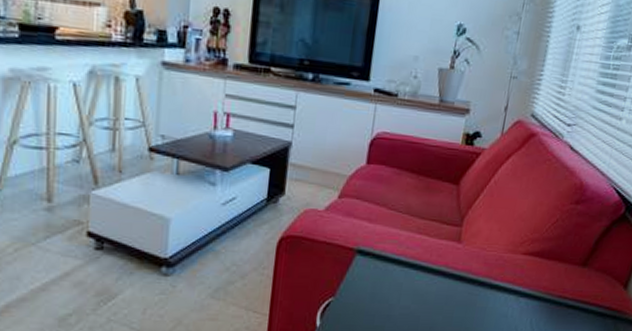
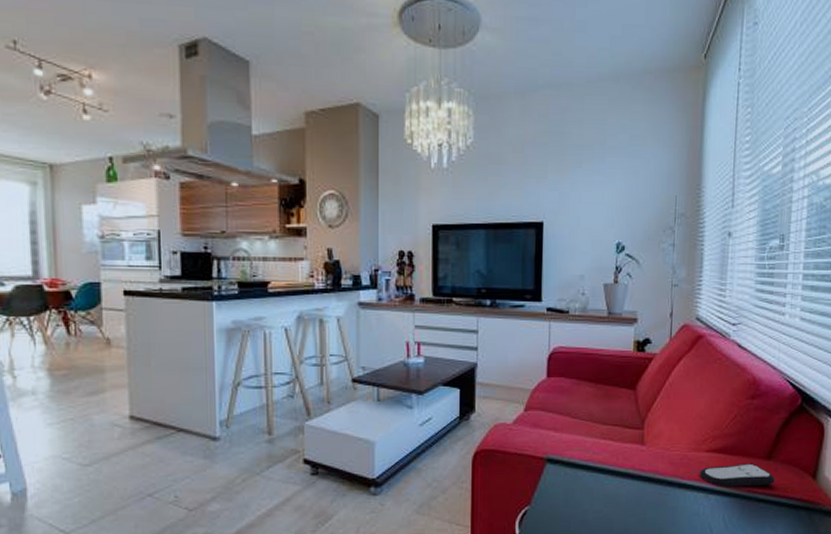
remote control: none [512,268,588,292] -> present [699,463,775,487]

